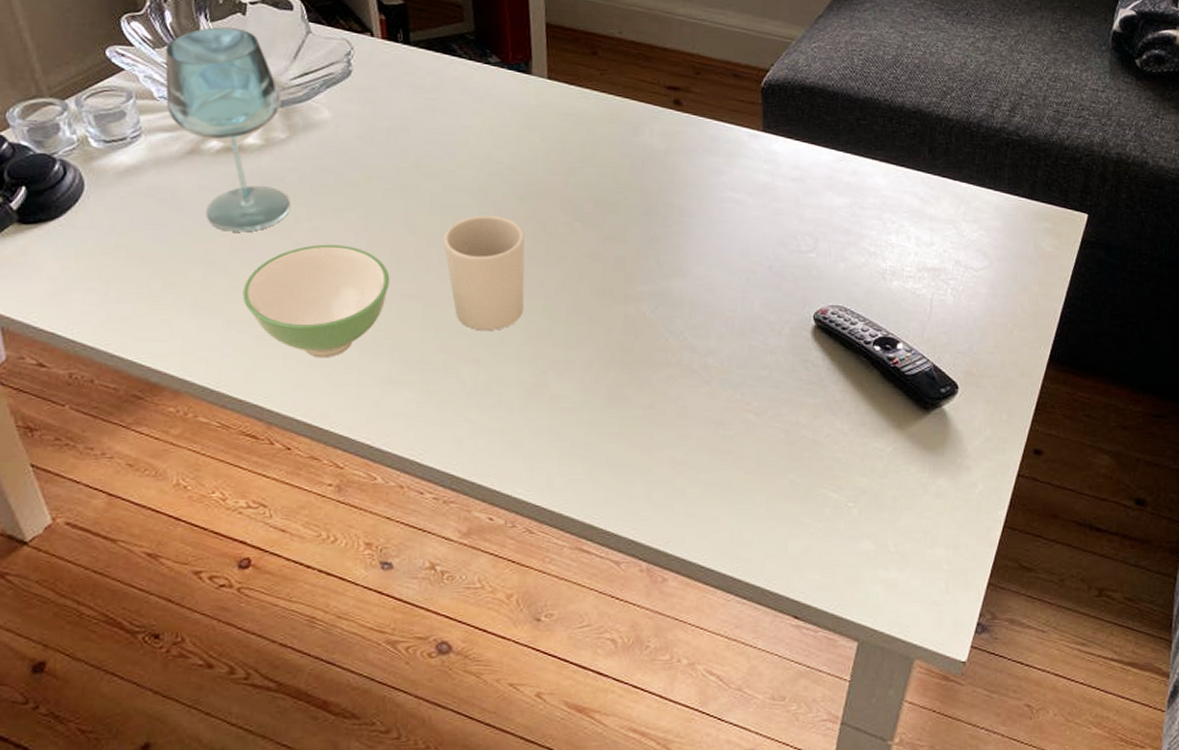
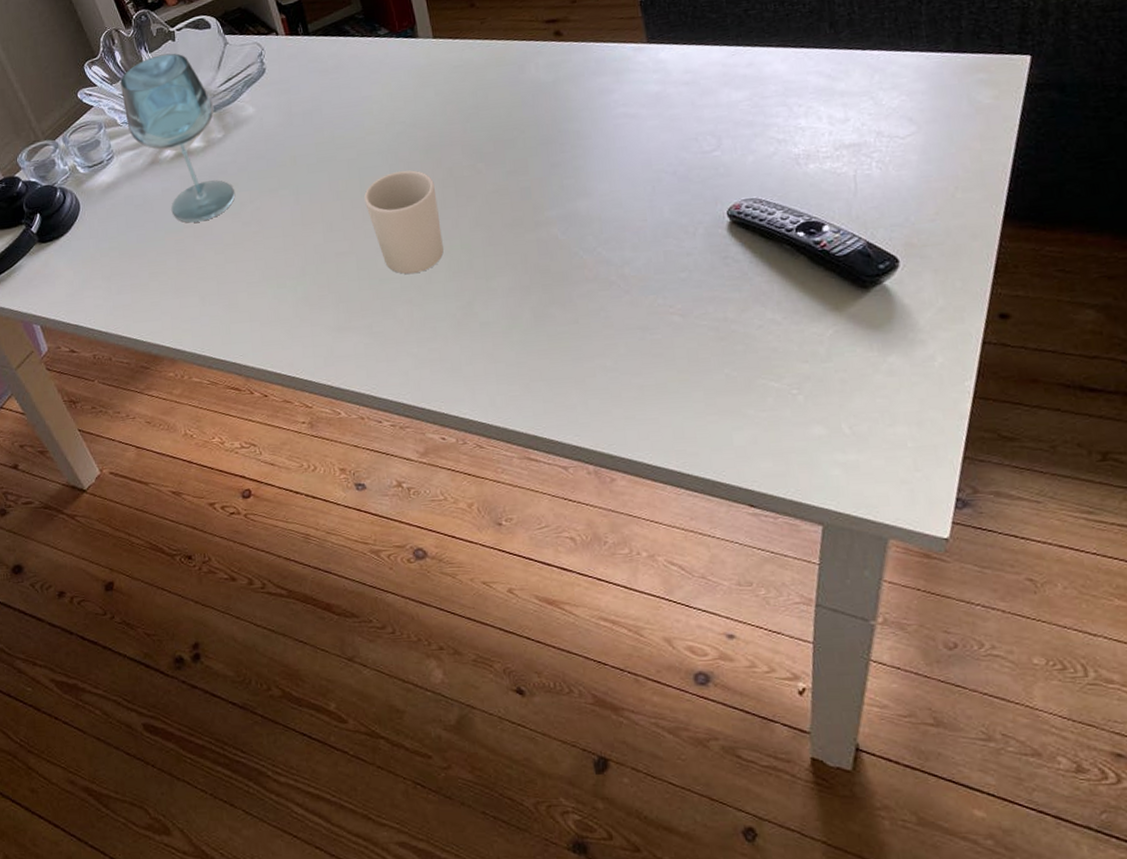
bowl: present [242,244,390,358] -> none [209,218,325,317]

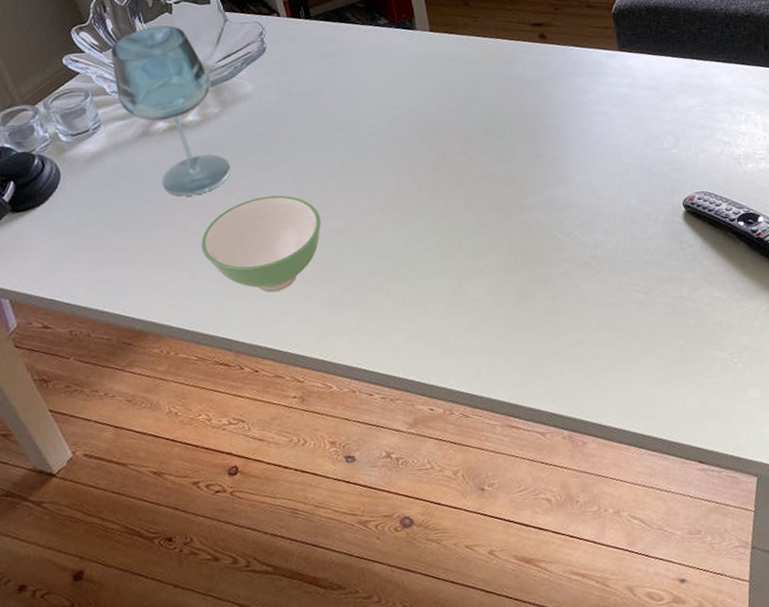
bowl: none [209,218,325,317] -> present [201,195,321,293]
mug: present [364,170,444,275] -> none [361,153,436,253]

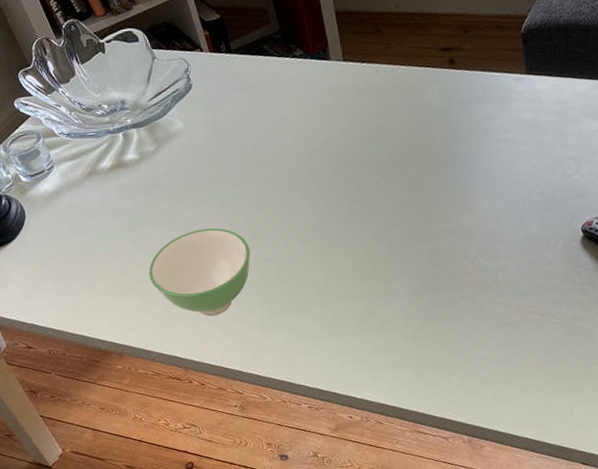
wine glass: present [111,25,230,197] -> none [55,65,169,231]

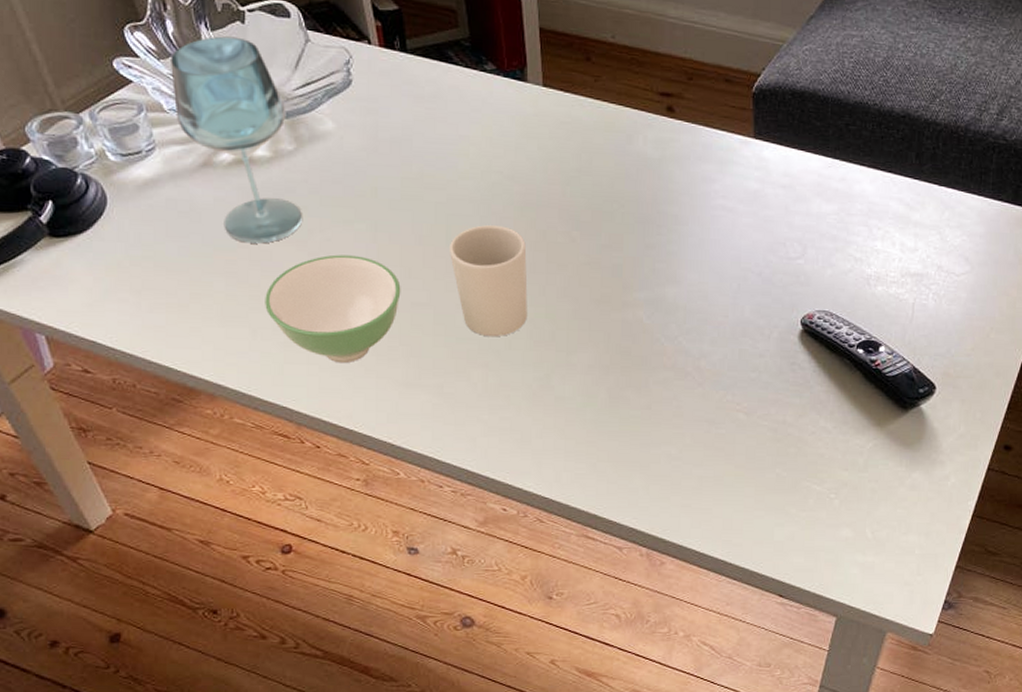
wine glass: none [55,65,169,231] -> present [171,36,302,244]
mug: none [284,185,352,279] -> present [450,224,528,337]

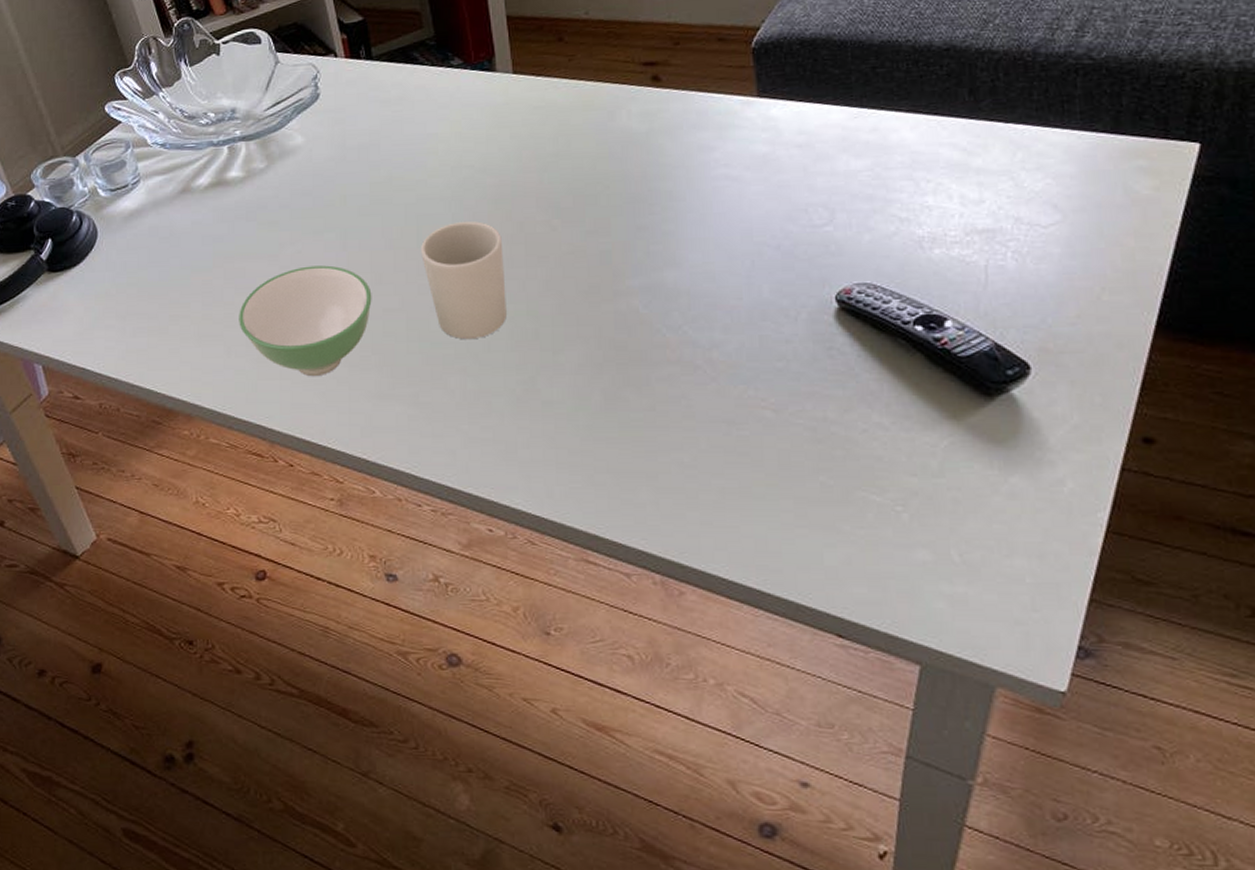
wine glass: present [171,36,302,244] -> none [154,68,273,262]

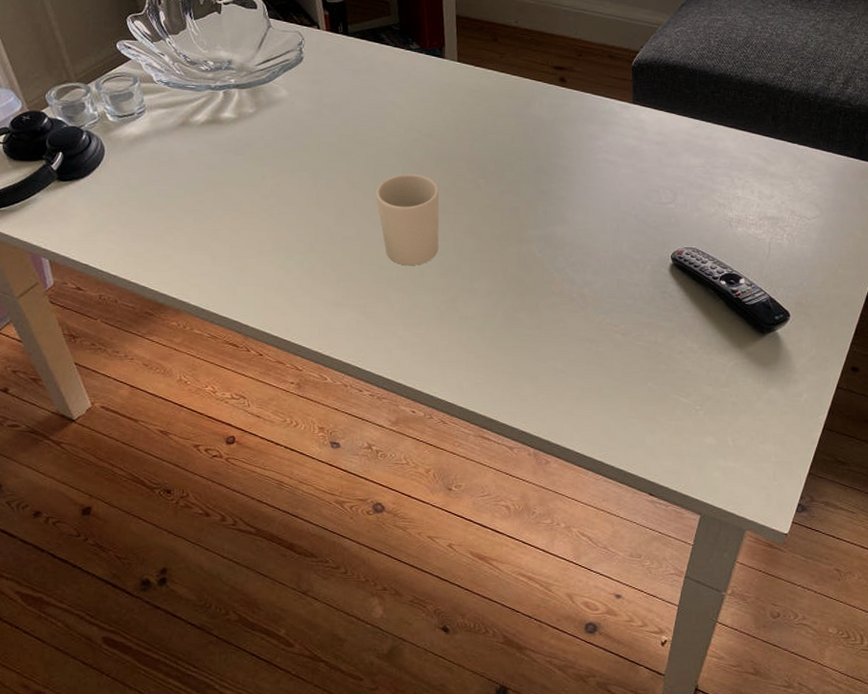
bowl: present [239,265,372,377] -> none [224,197,335,286]

